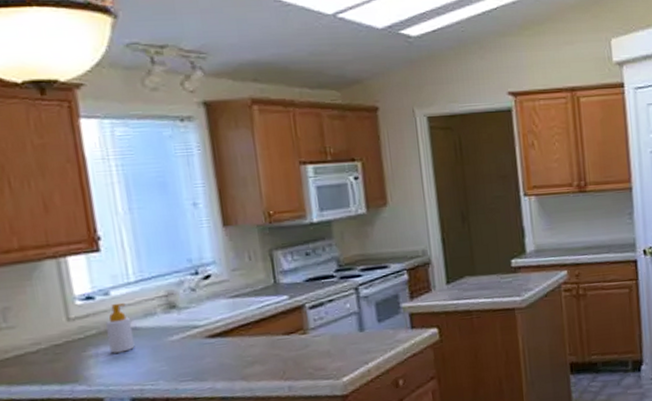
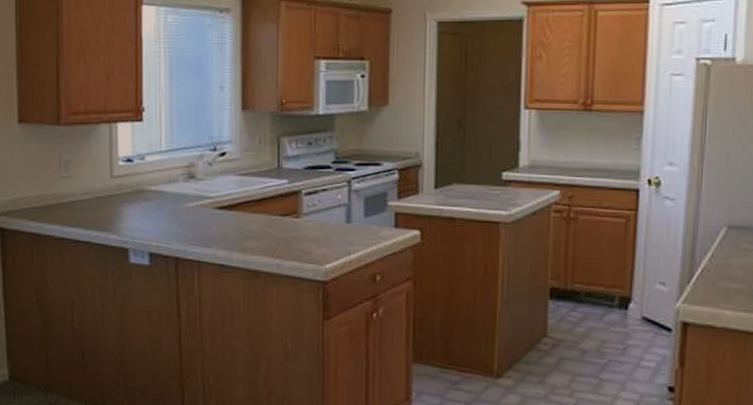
soap bottle: present [106,302,135,353] -> none [139,167,158,211]

